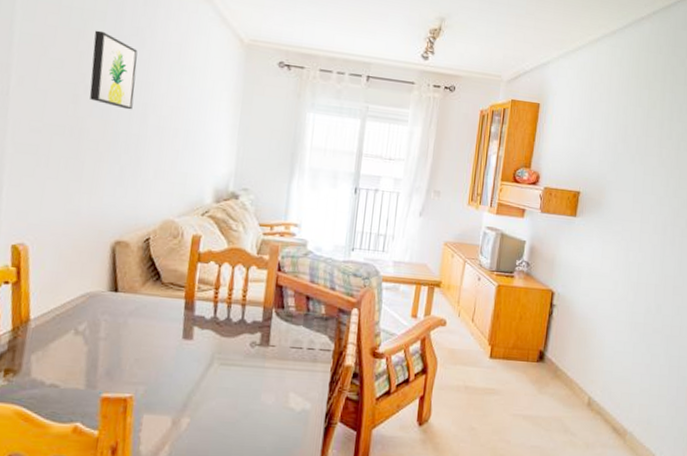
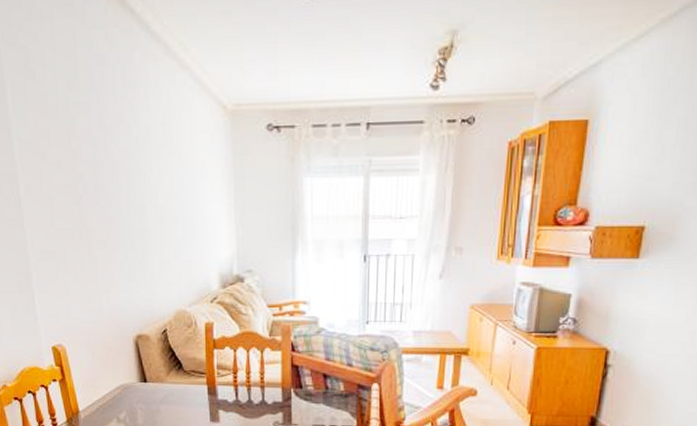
wall art: present [89,30,138,110] -> none [82,124,130,204]

